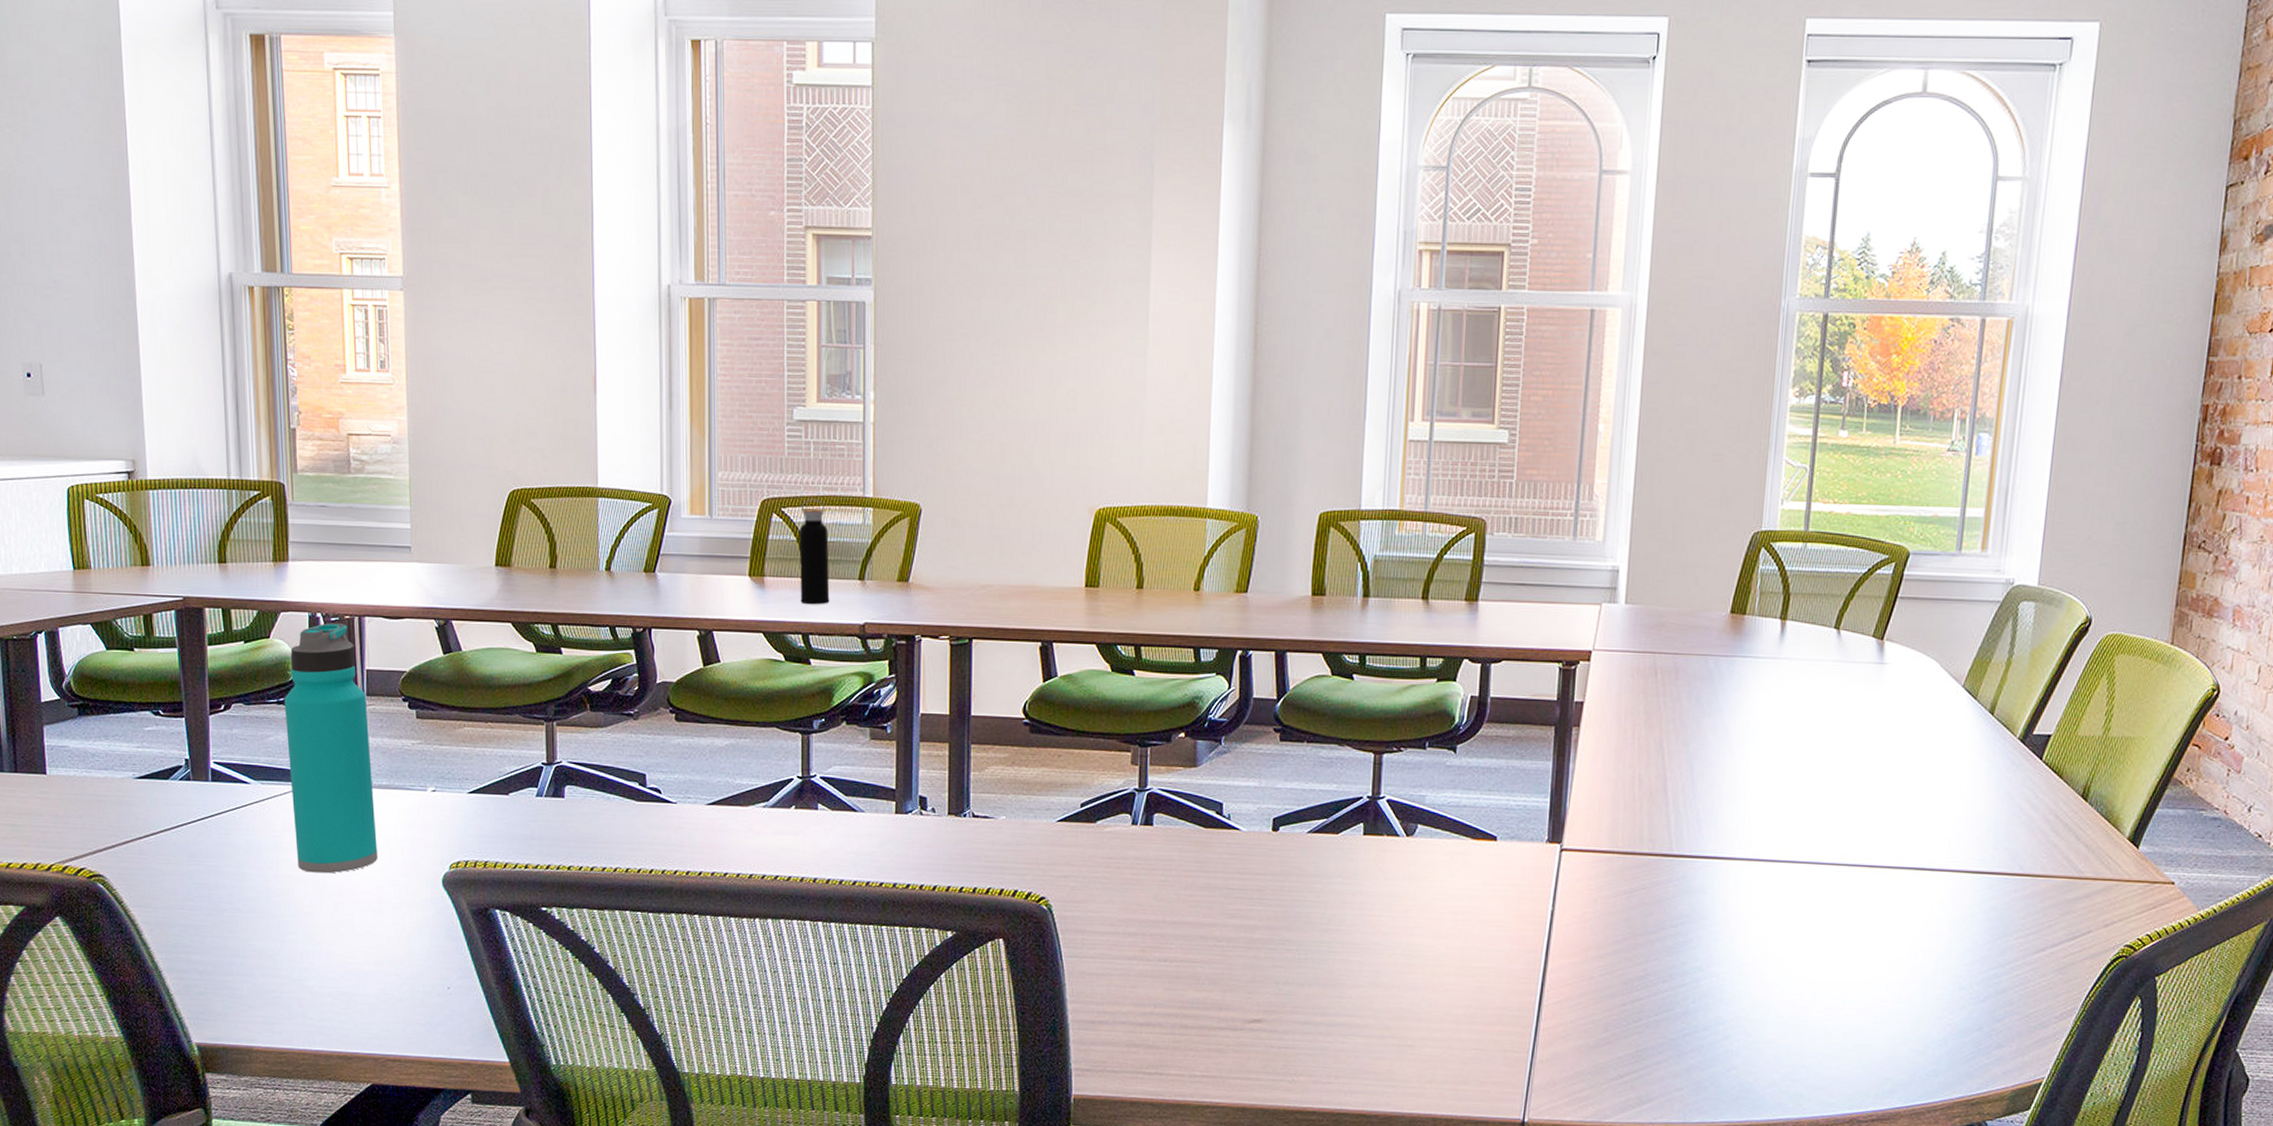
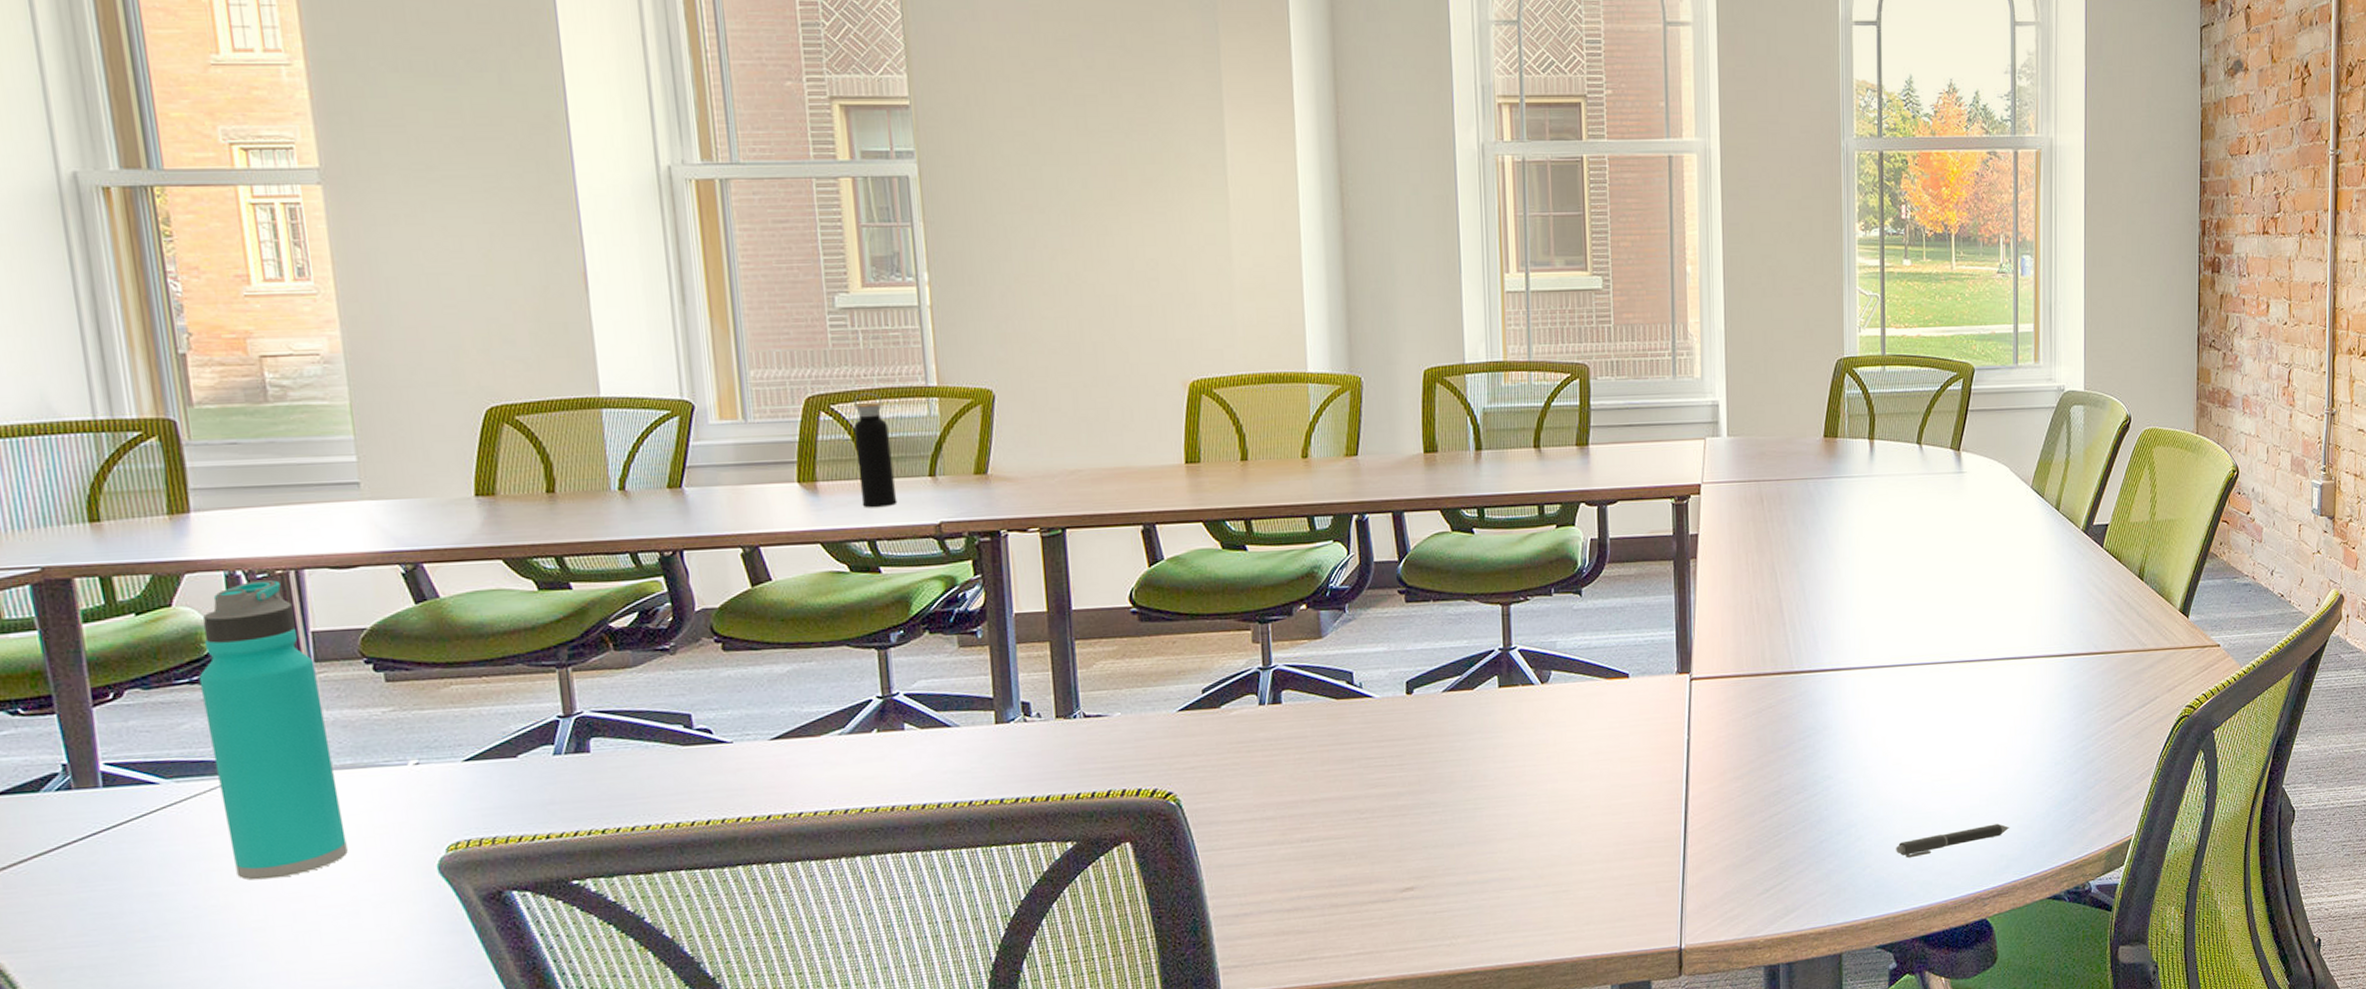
pen: none [1766,1043,1899,1067] -> present [1896,823,2010,859]

